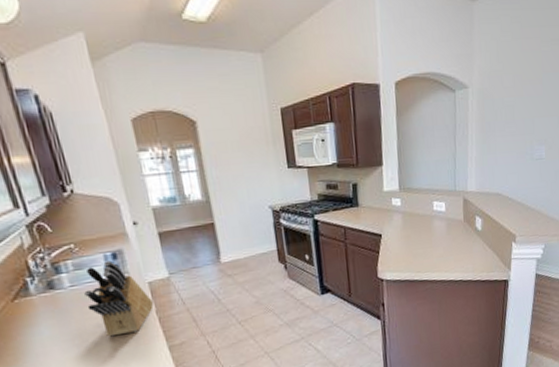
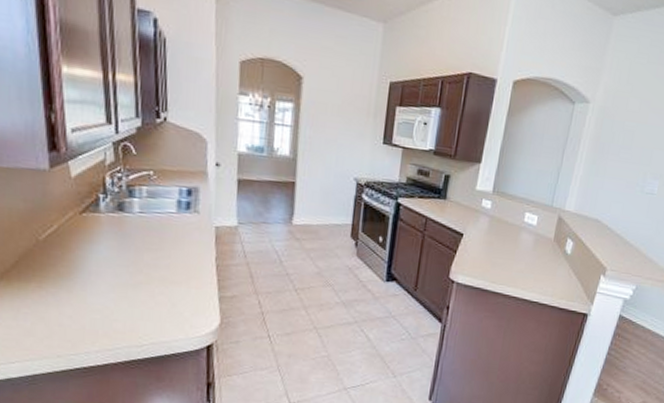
knife block: present [84,260,154,337] -> none [150,195,216,274]

